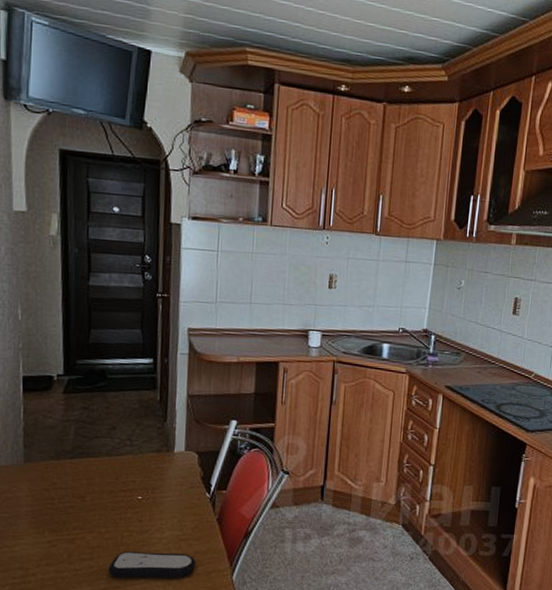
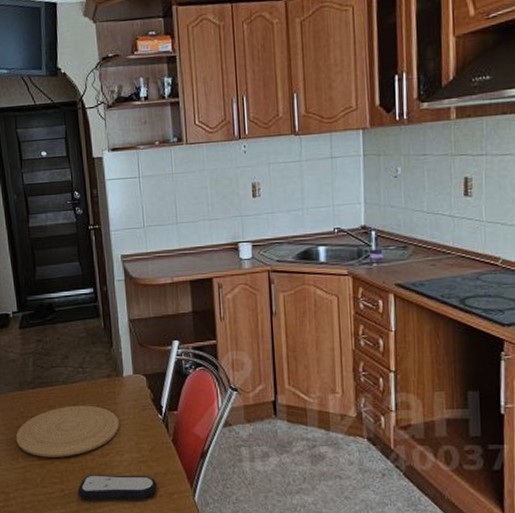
plate: none [44,479,164,533] -> present [15,405,119,457]

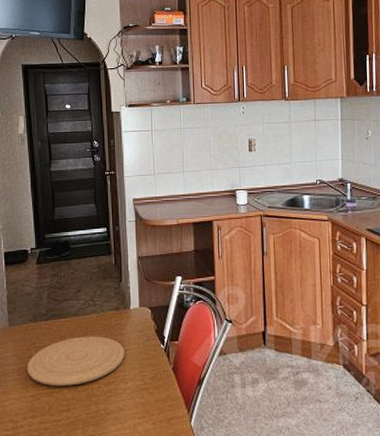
remote control: present [77,475,158,501] -> none [83,402,158,428]

